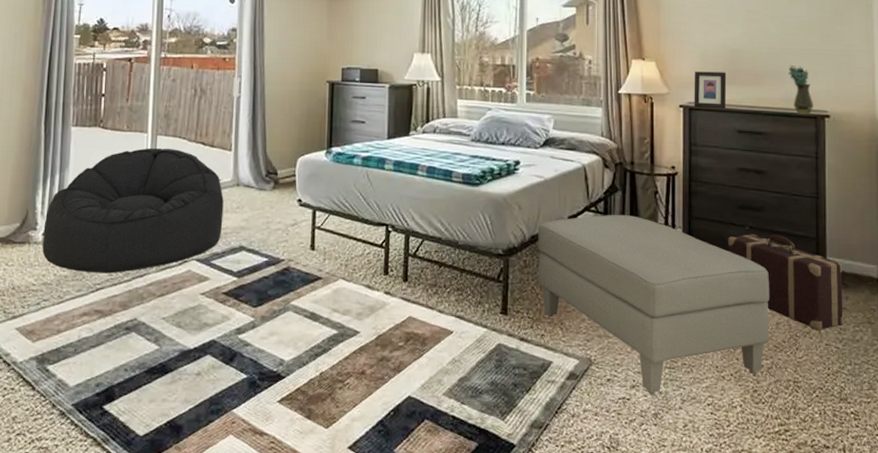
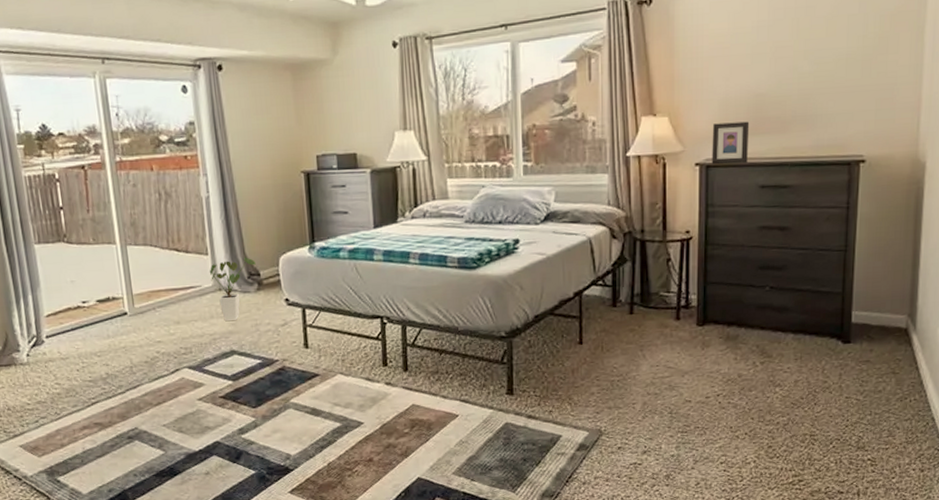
bean bag chair: present [42,147,224,274] -> none [26,258,210,388]
house plant: none [230,156,275,217] -> present [209,257,256,322]
ottoman: present [538,214,770,395] -> none [542,285,790,459]
suitcase: present [728,233,844,331] -> none [746,293,869,386]
vase: present [788,64,813,114] -> none [820,106,847,161]

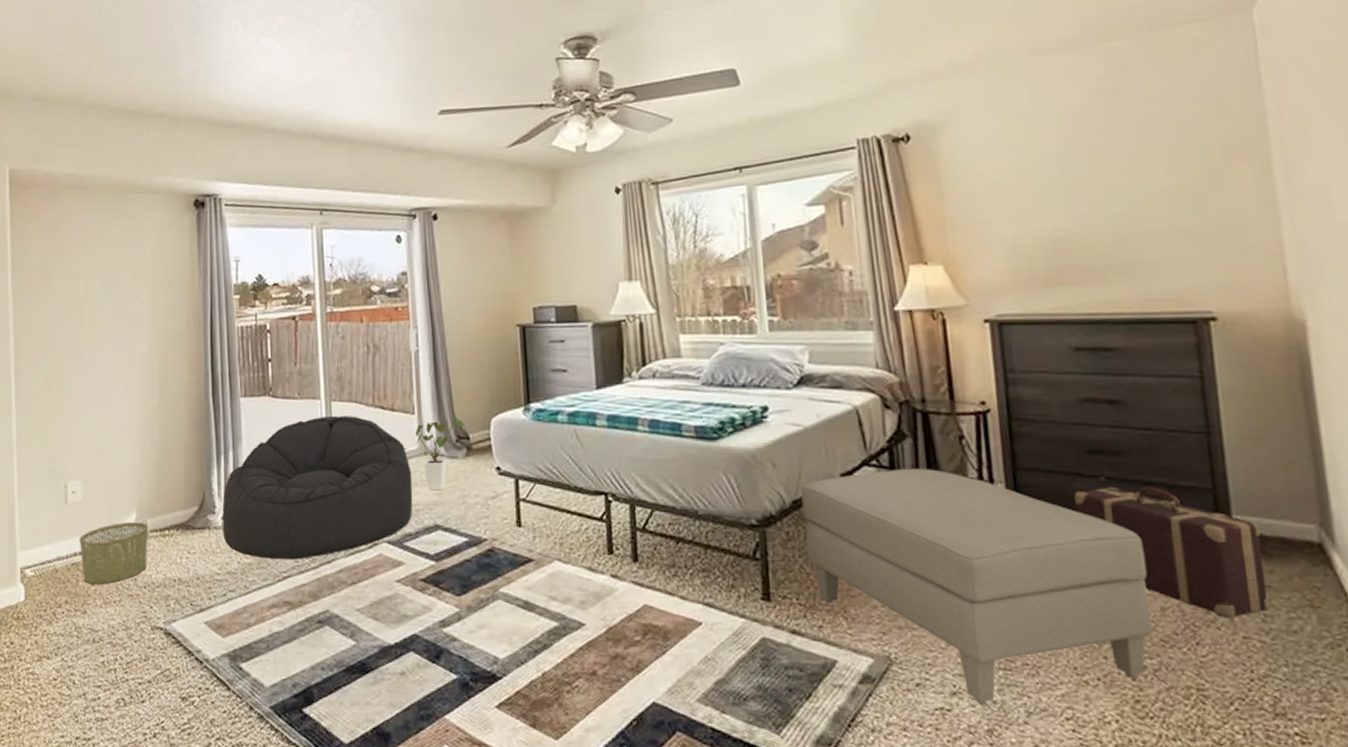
bean bag chair: none [26,258,210,388] -> present [222,415,413,560]
ottoman: none [542,285,790,459] -> present [801,468,1153,705]
picture frame: present [712,121,750,165] -> none [1002,270,1053,322]
suitcase: none [746,293,869,386] -> present [1074,486,1270,619]

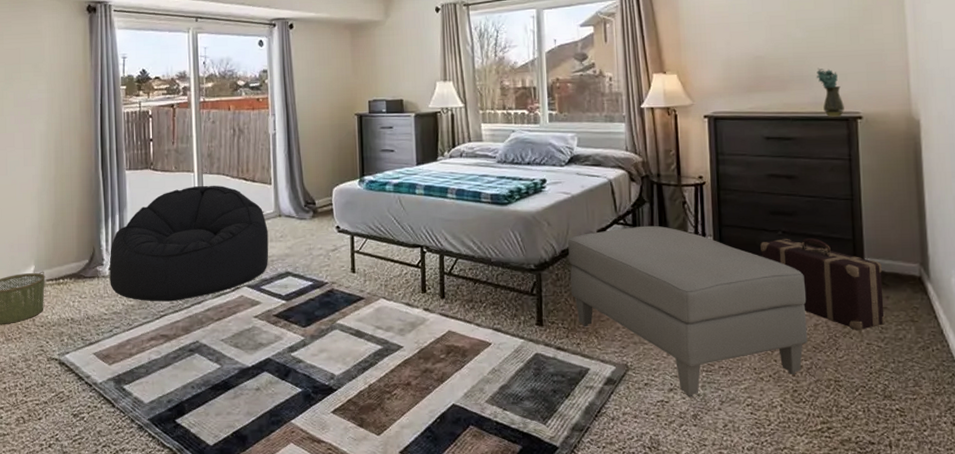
house plant: present [415,418,465,491] -> none [271,187,312,245]
vase: none [1144,251,1189,319] -> present [816,68,844,117]

